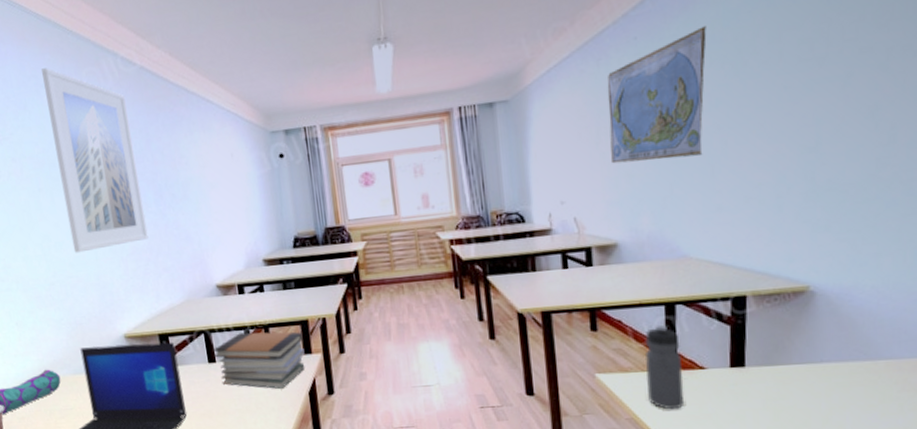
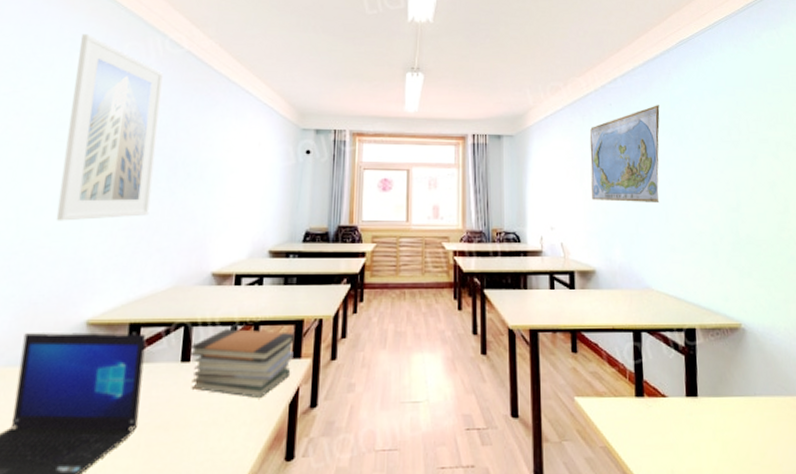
water bottle: present [644,324,685,410] -> none [616,350,650,439]

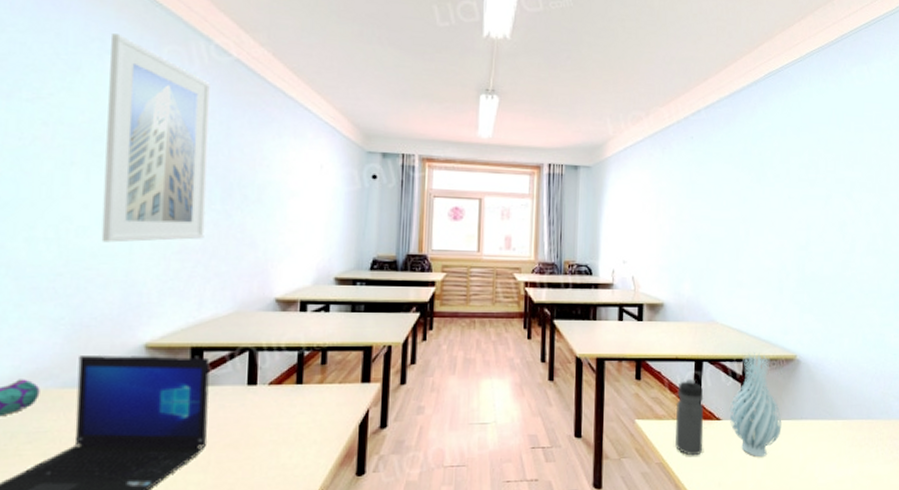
book stack: present [189,329,295,399] -> none [256,354,363,420]
world map: present [589,105,660,202] -> none [666,140,741,239]
water bottle: none [616,350,650,439] -> present [675,378,704,456]
vase: none [674,321,735,439] -> present [729,352,782,456]

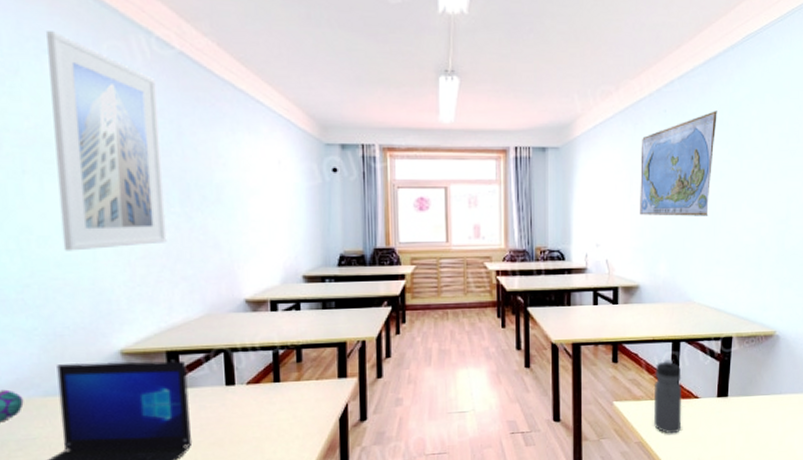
world map: none [666,140,741,239] -> present [640,111,717,216]
vase: present [729,352,782,456] -> none [707,330,761,432]

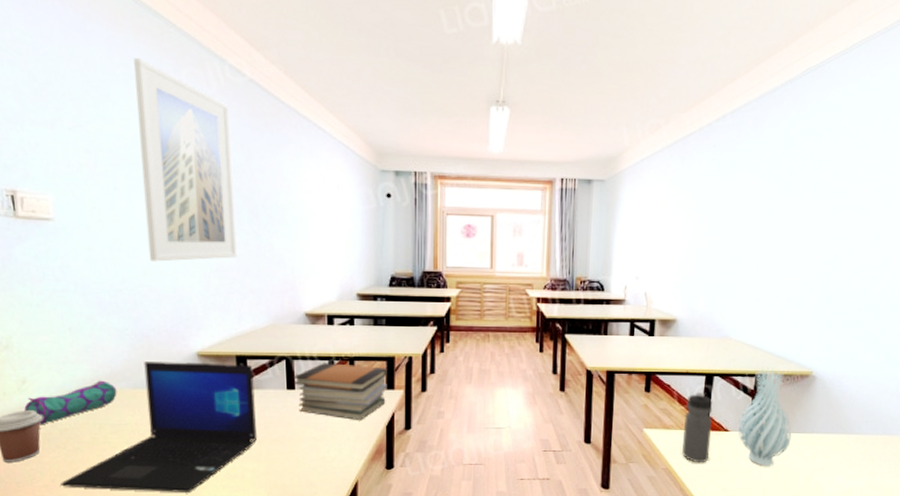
book stack: none [233,353,339,416] -> present [293,363,387,421]
world map: present [640,111,717,216] -> none [682,147,770,254]
vase: none [707,330,761,432] -> present [738,368,792,466]

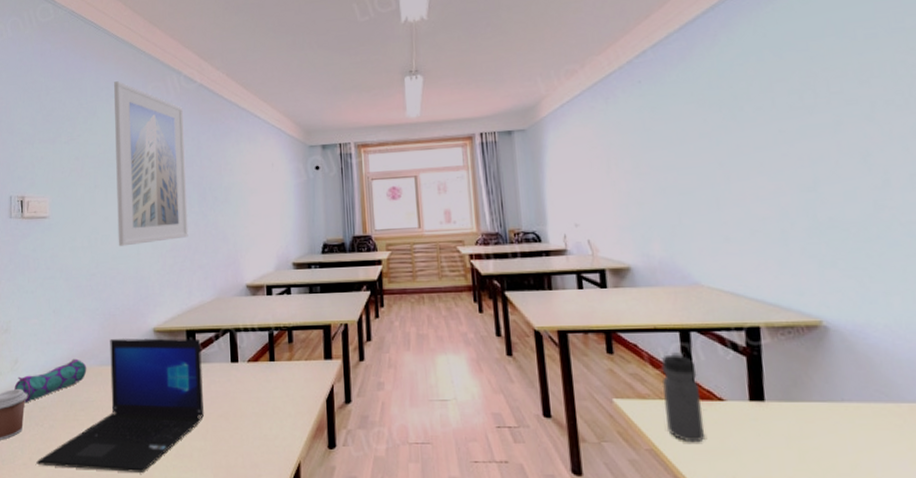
book stack: present [293,363,387,421] -> none [237,334,325,395]
vase: present [738,368,792,466] -> none [734,319,815,447]

